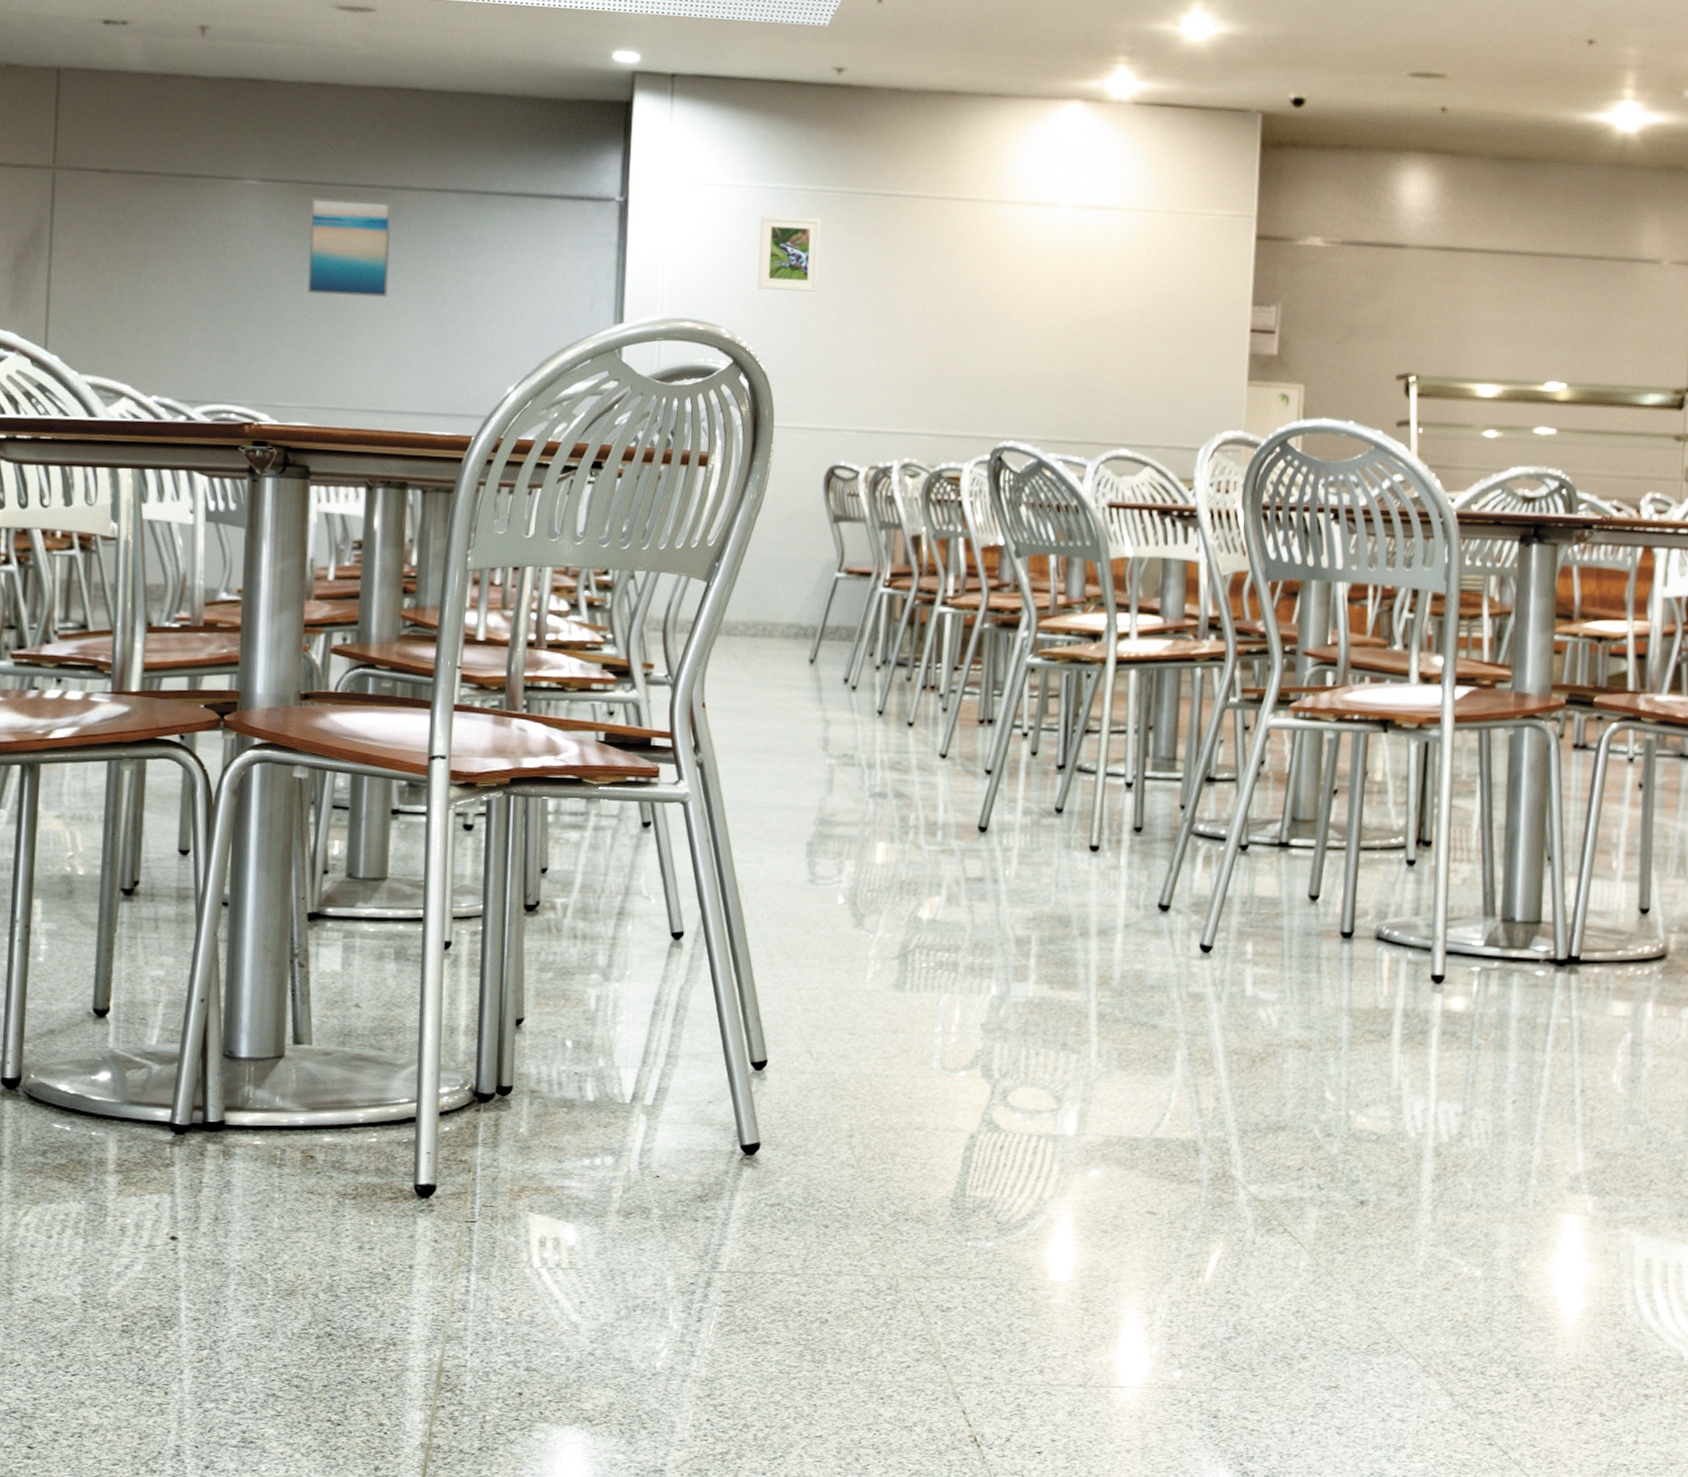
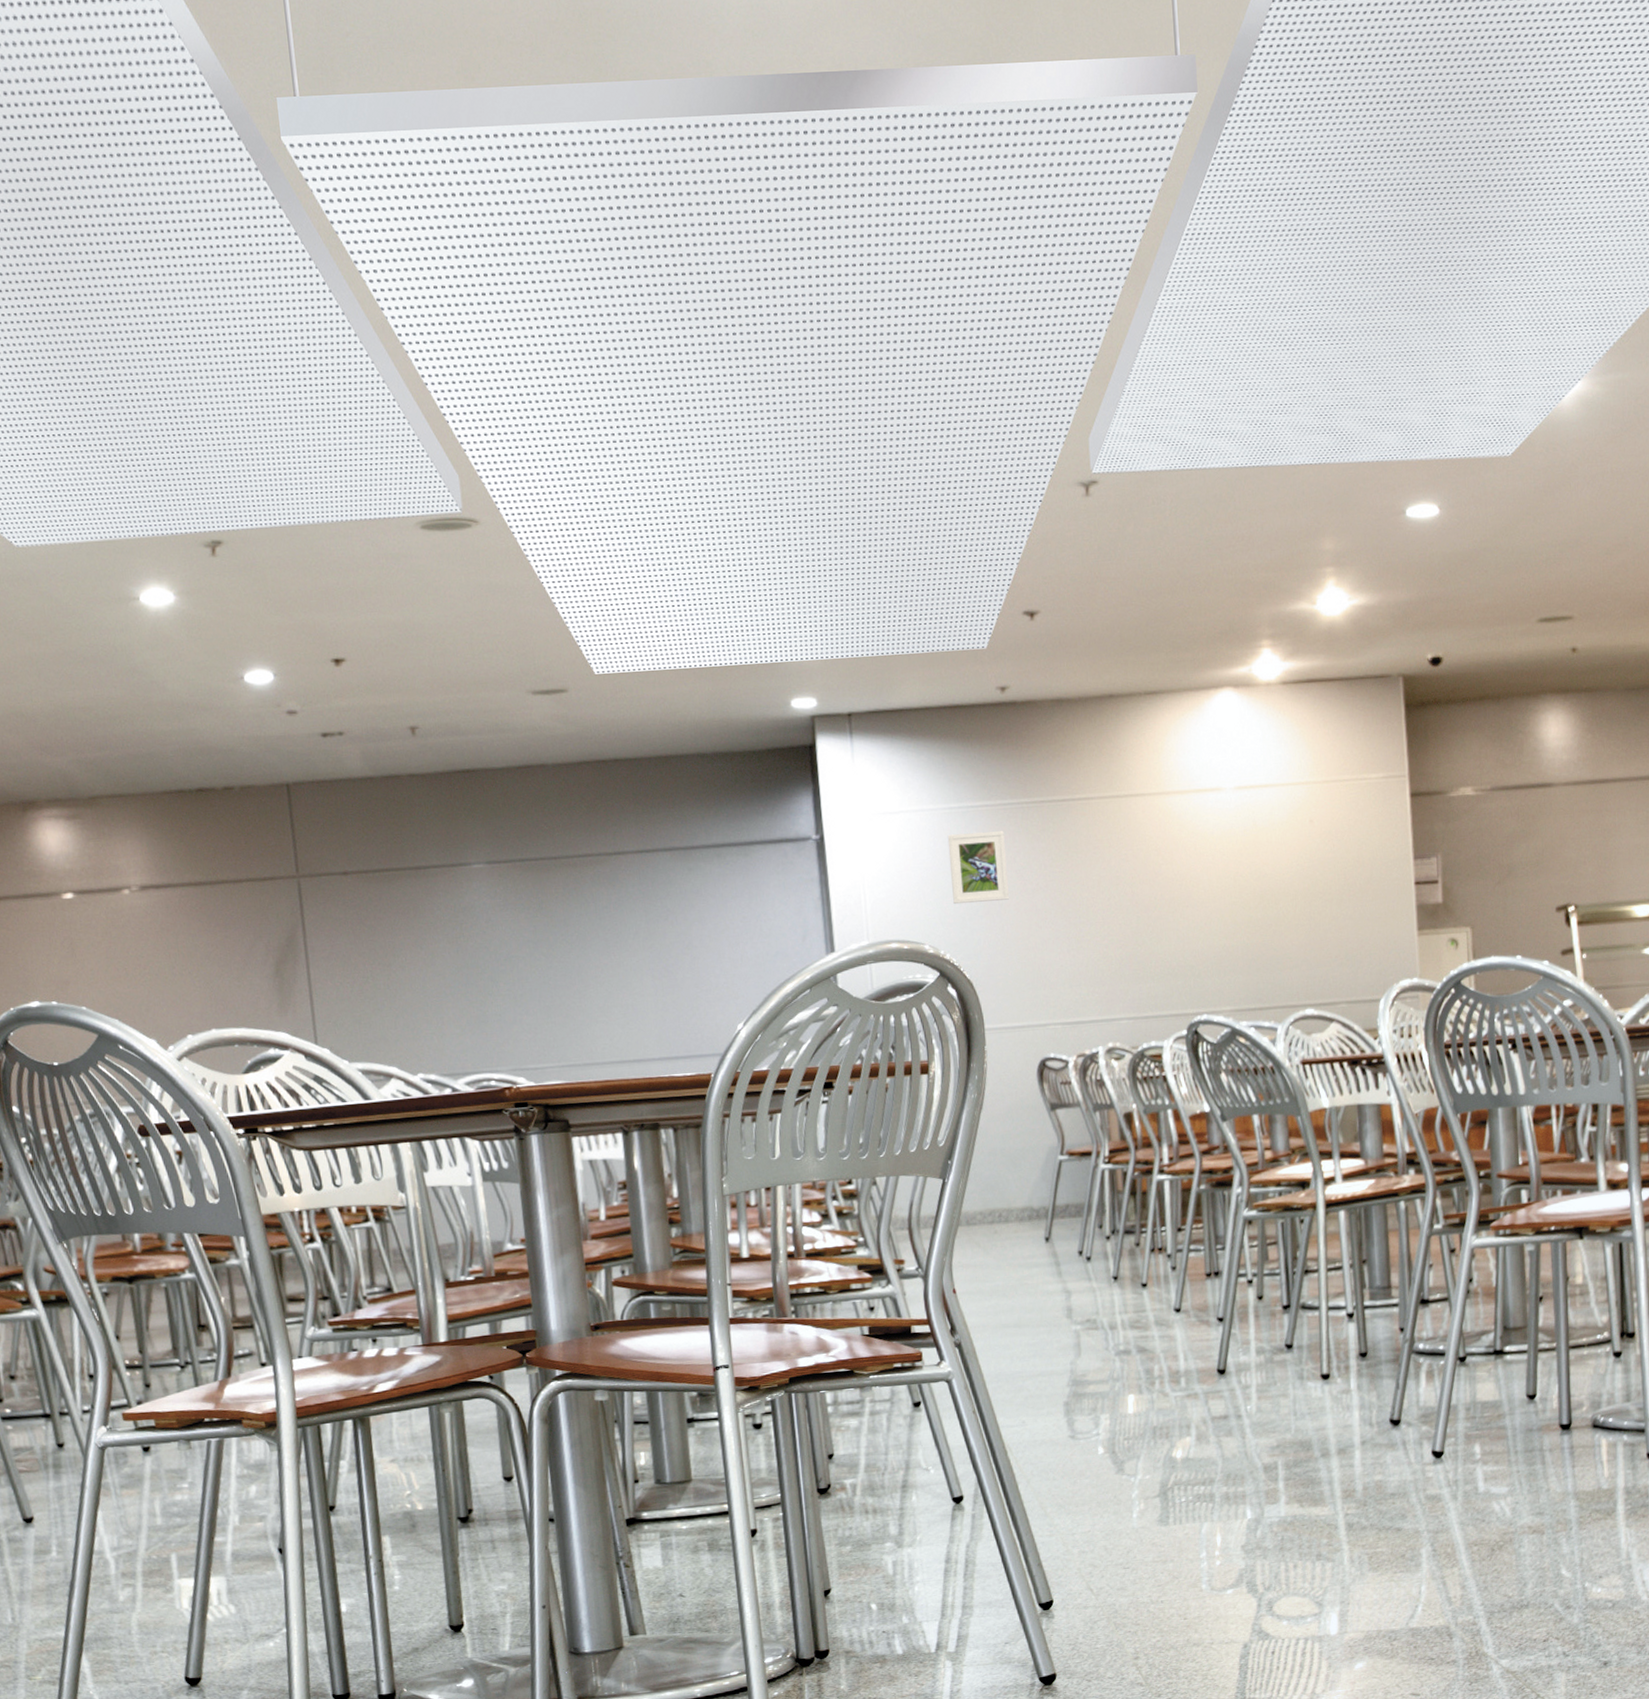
wall art: present [307,197,391,297] -> none [534,868,616,961]

